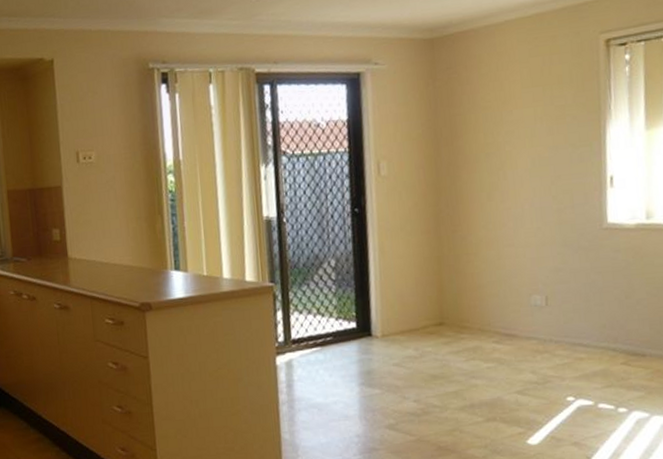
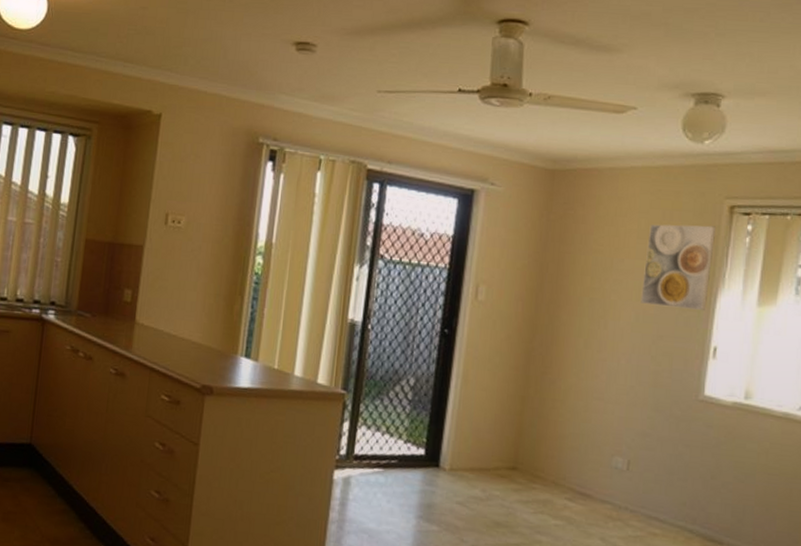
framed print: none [532,62,597,149] -> present [641,224,716,310]

